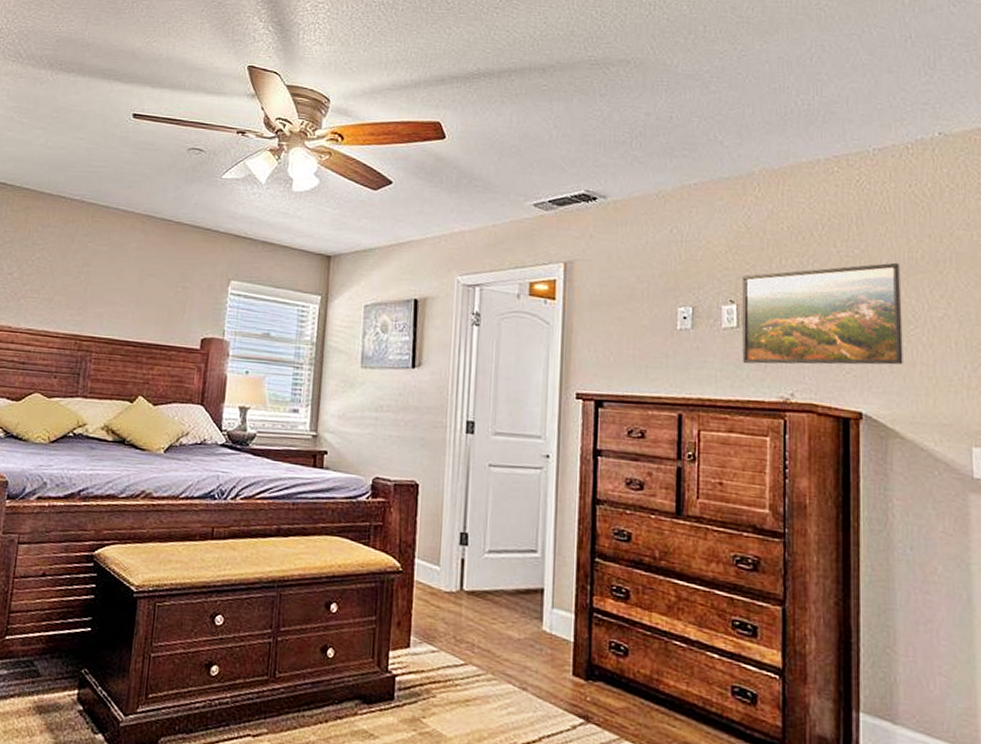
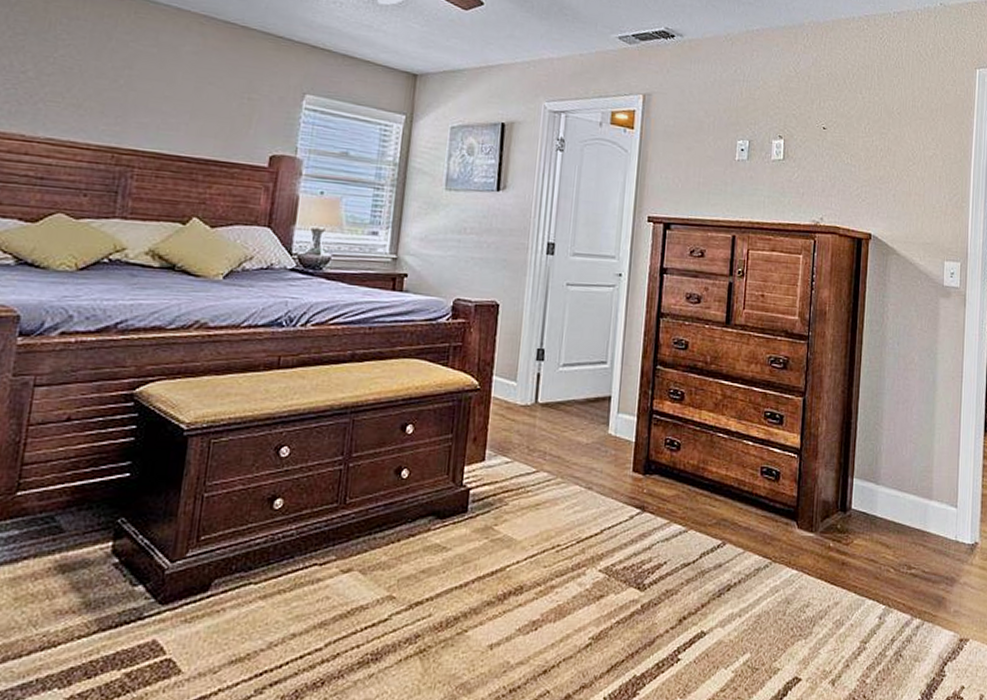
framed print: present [742,262,903,365] -> none [785,109,906,195]

